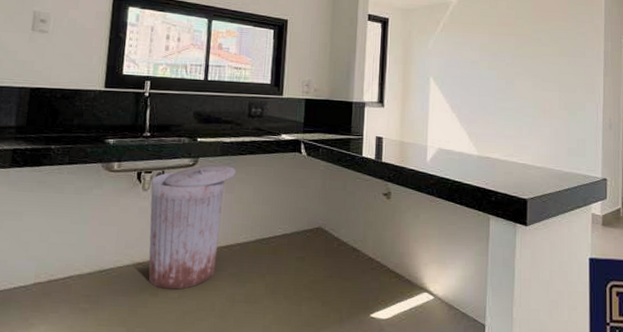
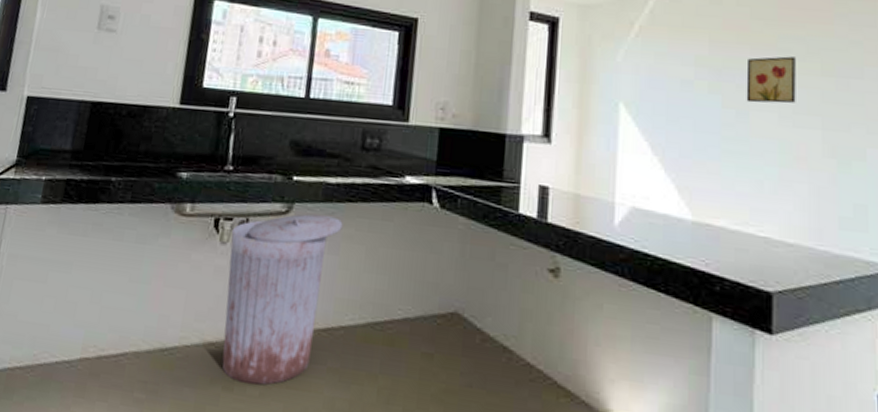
wall art: none [512,43,544,75] -> present [746,56,796,104]

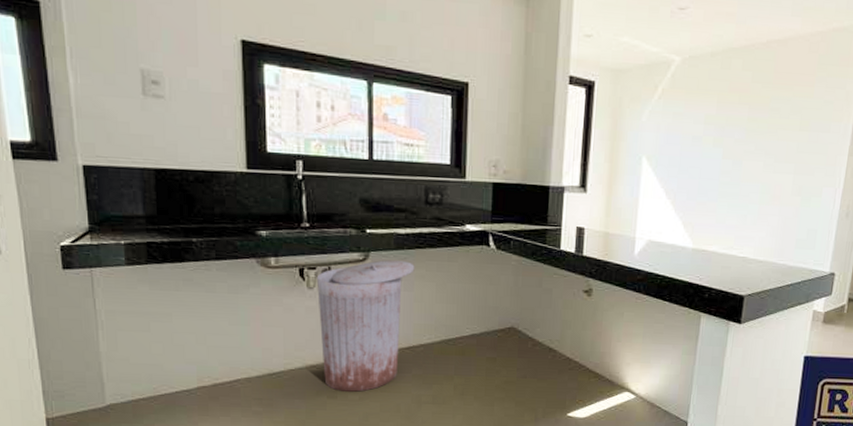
wall art: present [746,56,796,104] -> none [741,114,782,154]

